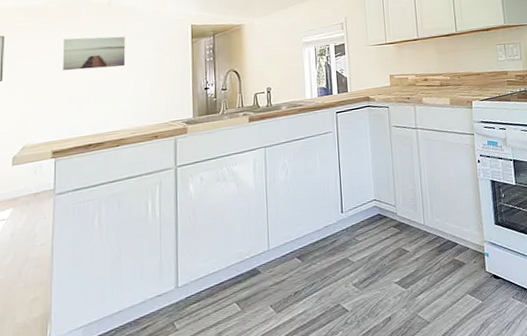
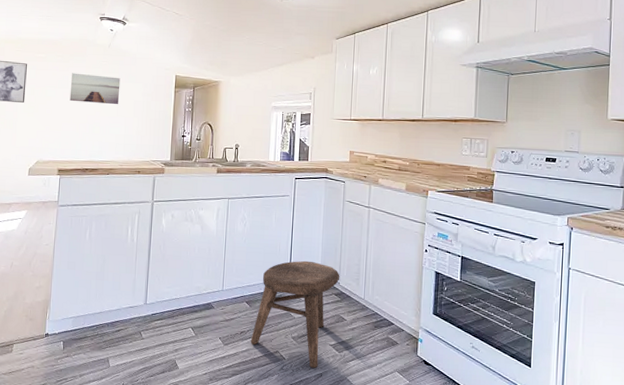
stool: none [306,196,397,313] -> present [250,260,340,368]

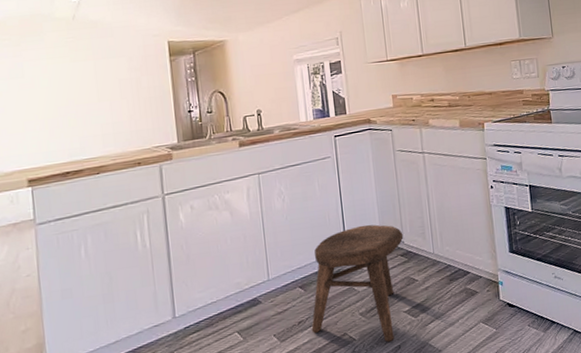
wall art: present [69,73,121,105] -> none [26,54,98,94]

